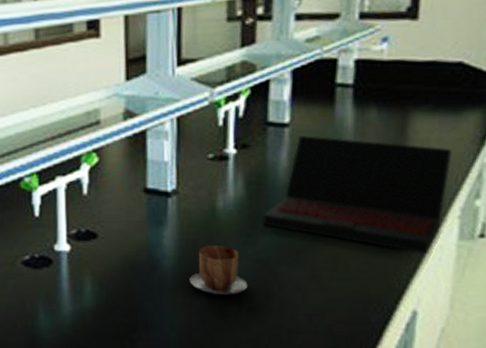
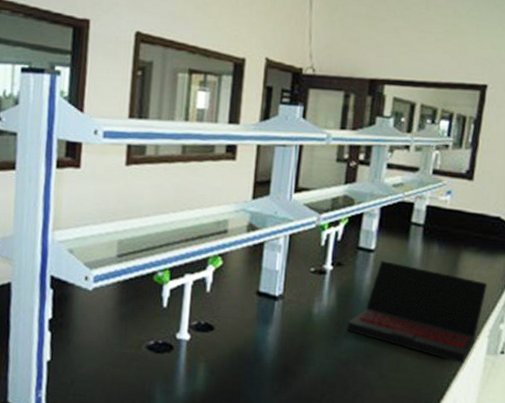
mug: present [189,246,248,296] -> none [285,344,331,387]

